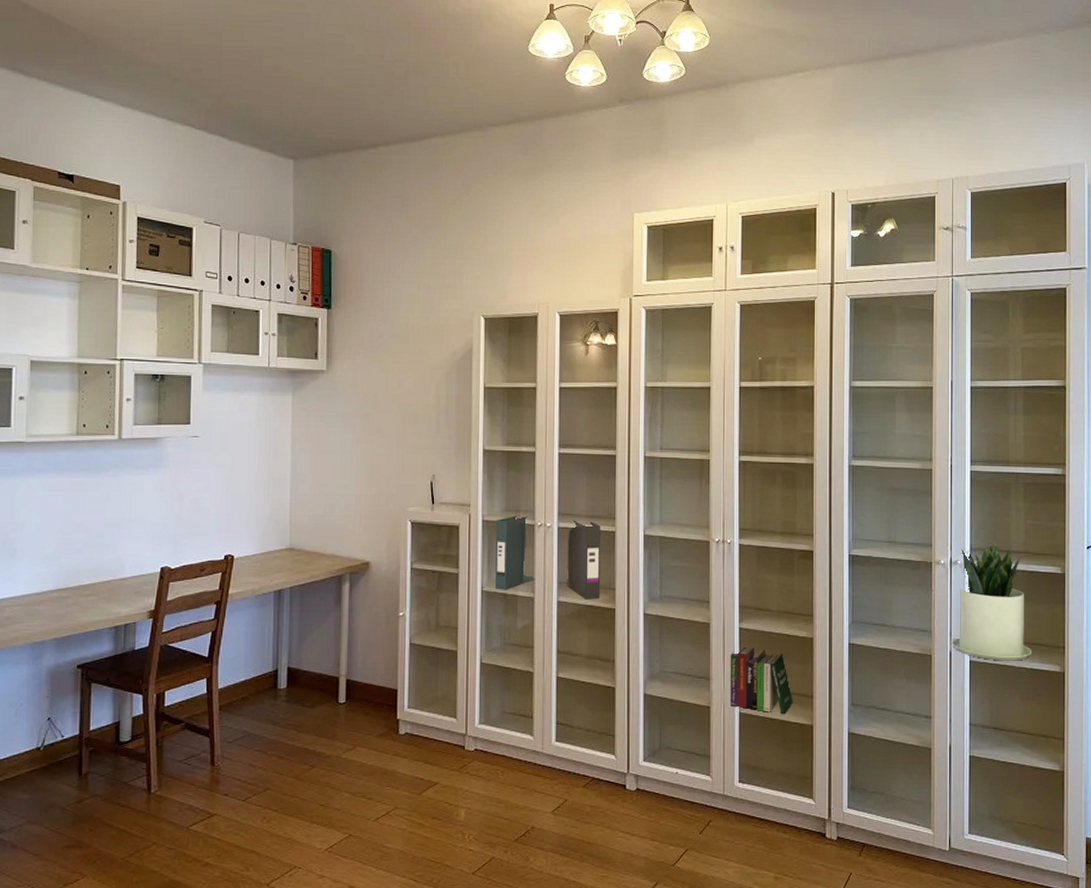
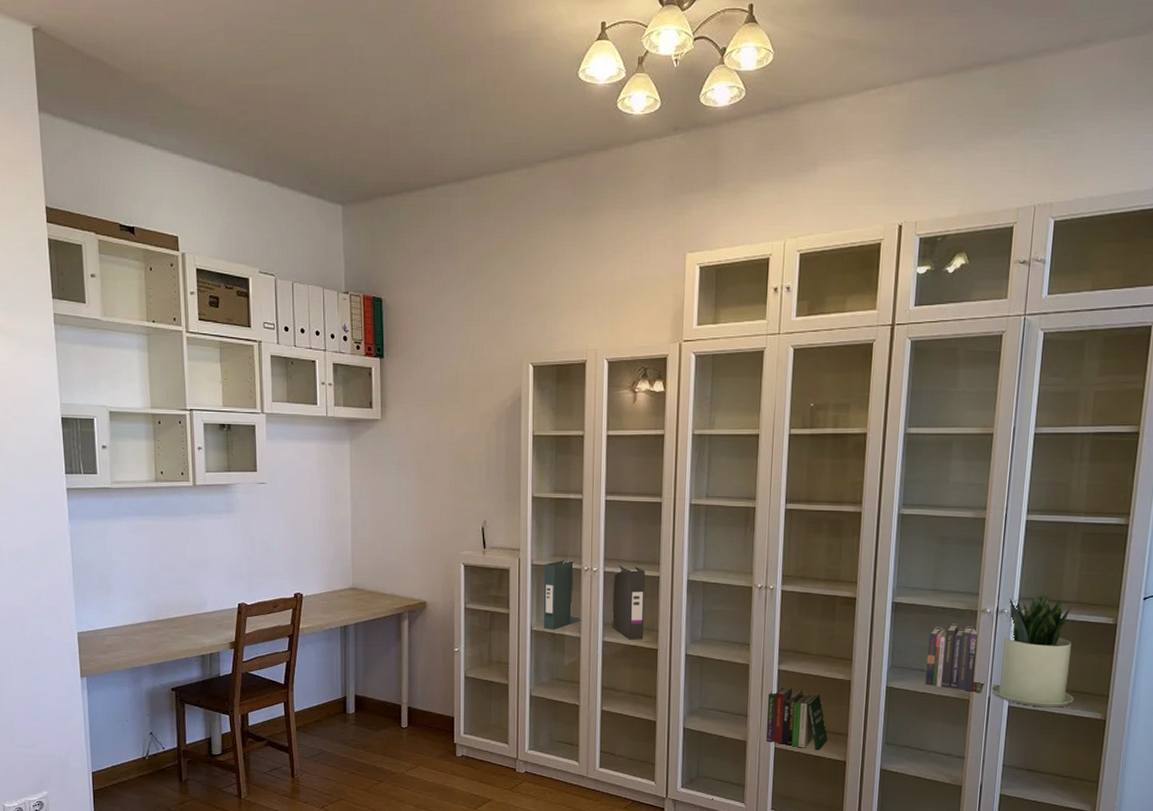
books: none [887,575,946,647] -> present [925,622,986,693]

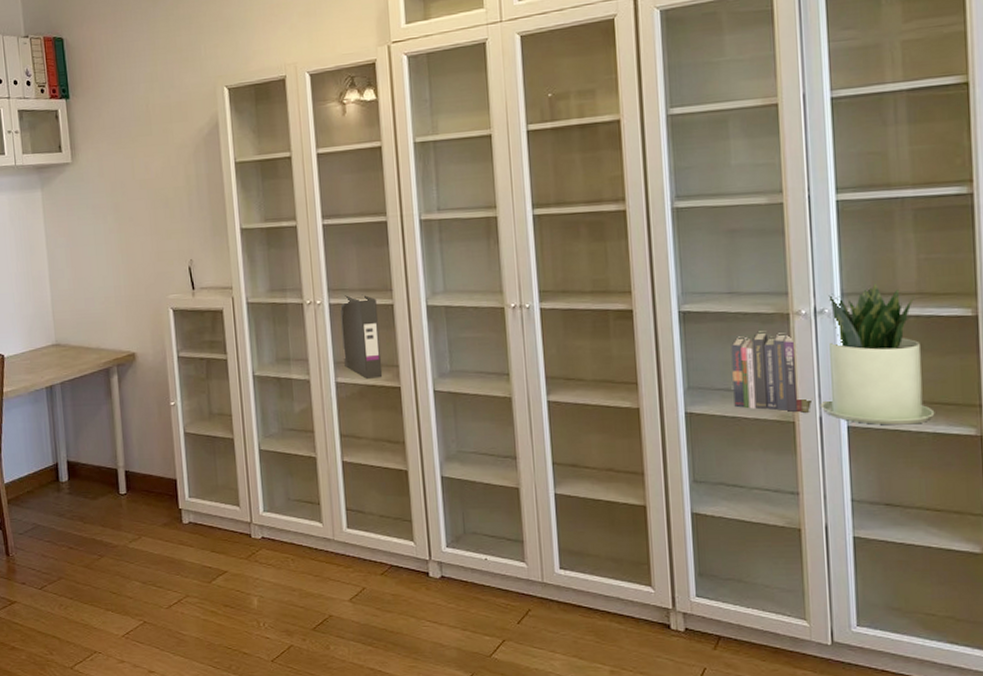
binder: present [544,559,582,630] -> none [260,294,310,374]
books: present [766,687,828,751] -> none [538,421,620,495]

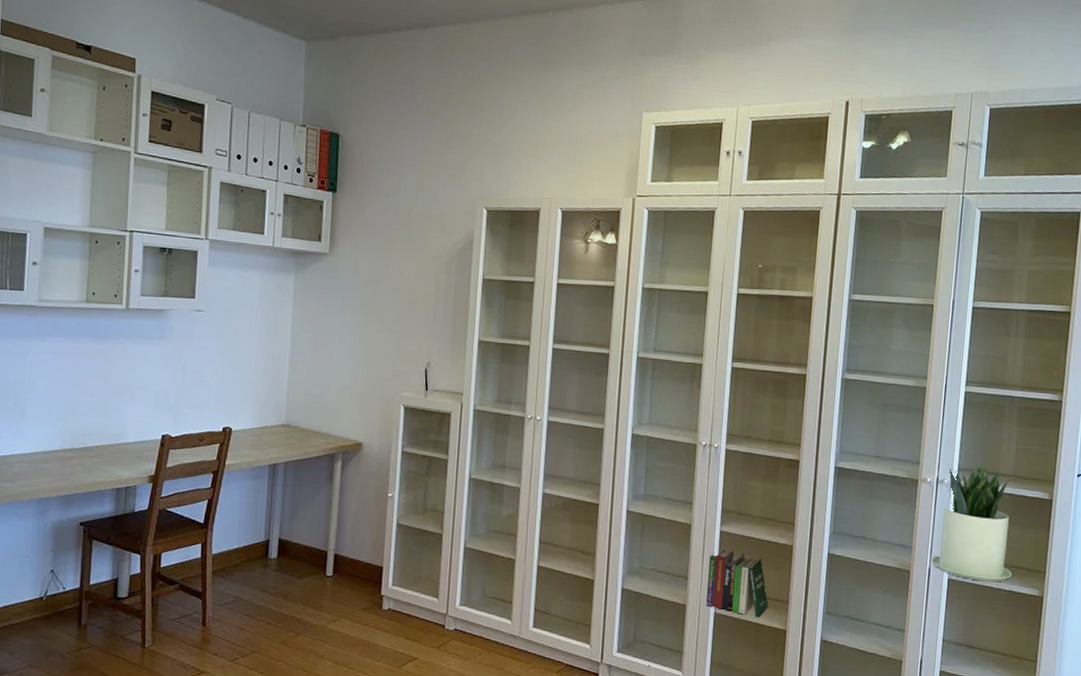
binder: present [340,294,383,380] -> none [553,414,590,494]
books: none [538,421,620,495] -> present [706,549,769,618]
books: present [731,330,813,413] -> none [866,490,926,564]

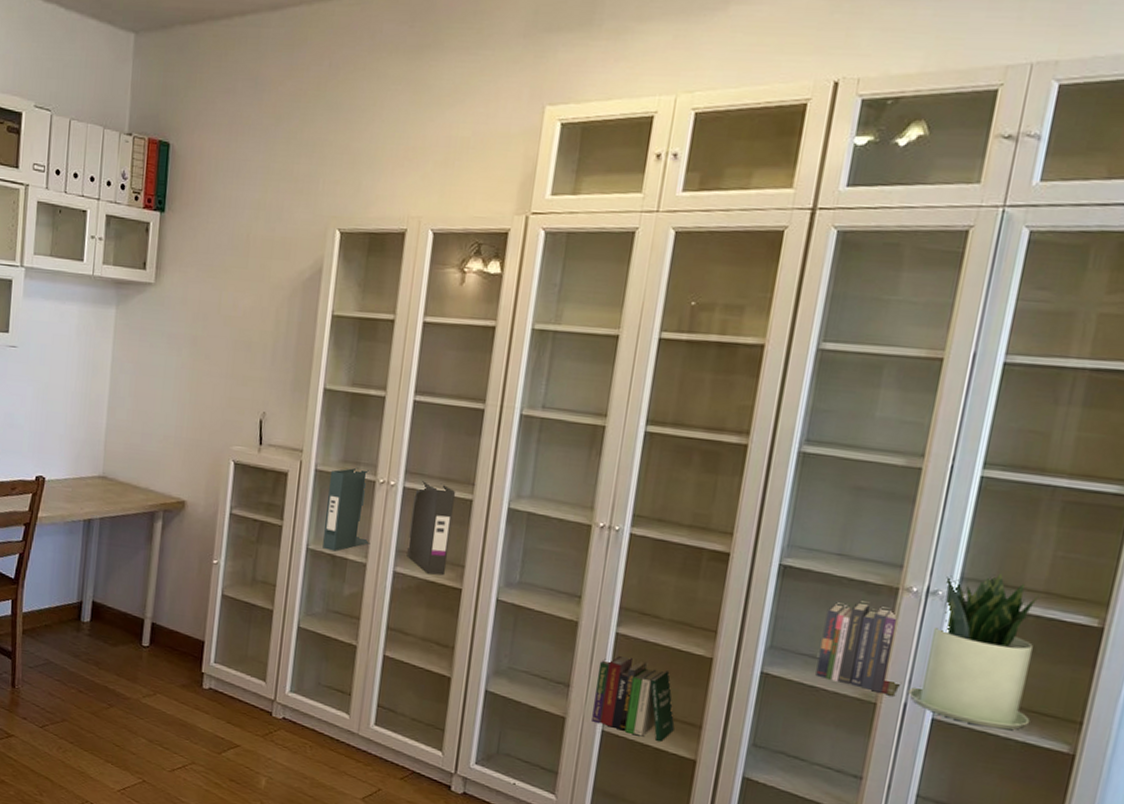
binder: none [483,406,523,479] -> present [323,467,371,552]
binder: none [553,414,590,494] -> present [406,479,456,576]
books: none [866,490,926,564] -> present [815,599,902,696]

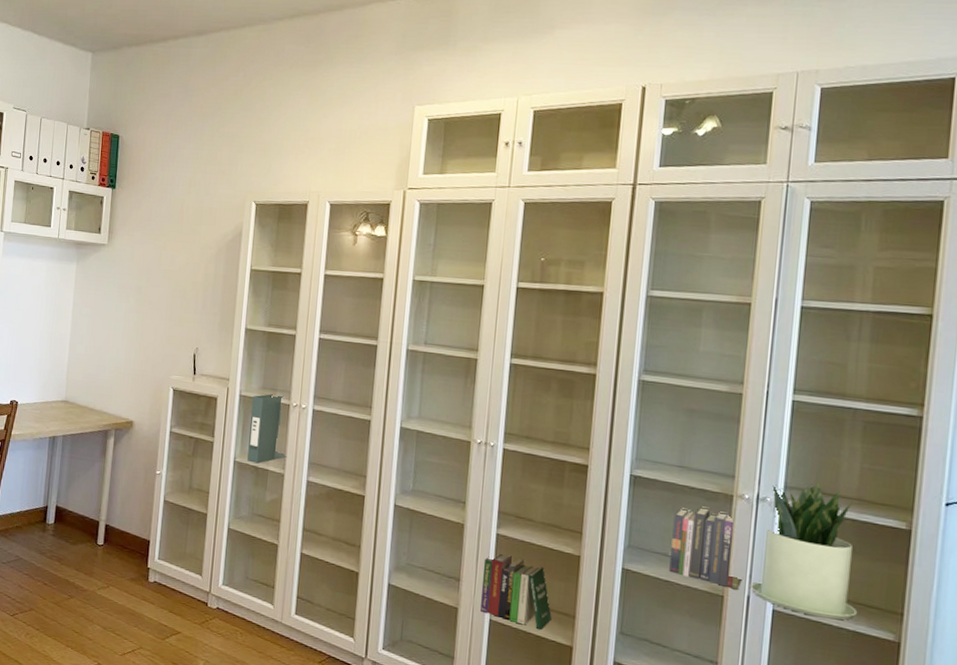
binder: present [406,479,456,576] -> none [317,403,357,485]

